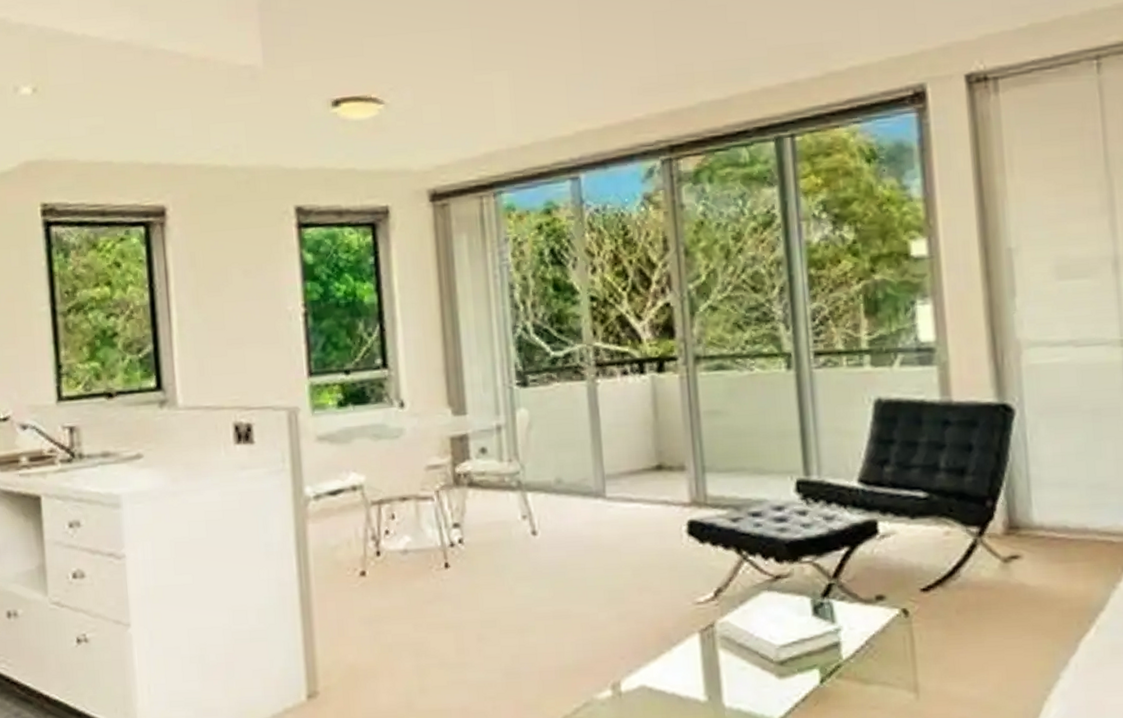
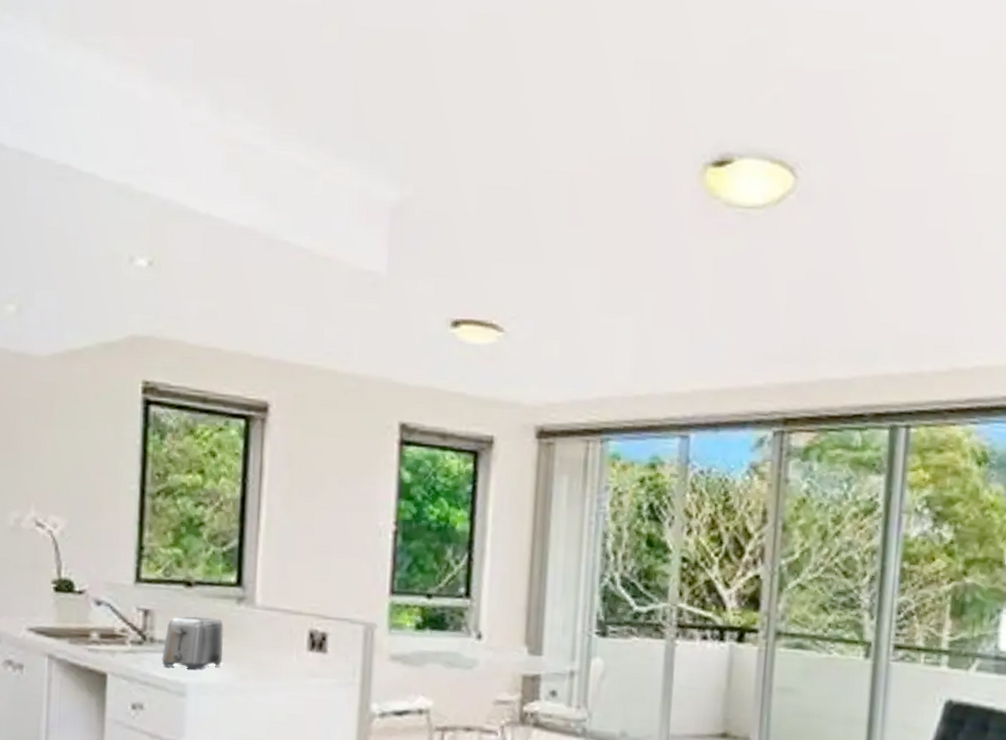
toaster: none [92,424,153,481] -> present [161,616,224,670]

